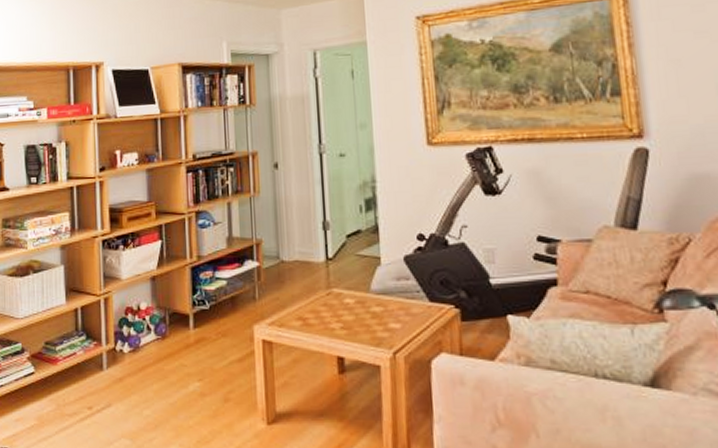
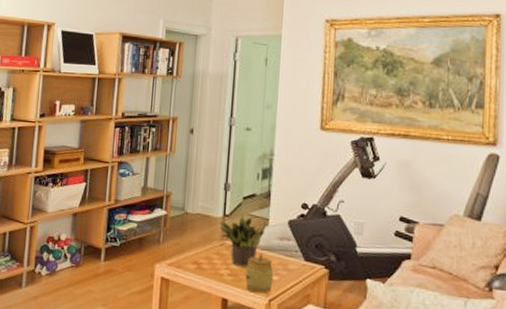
potted plant: none [322,255,378,317] -> present [219,214,266,268]
jar: none [361,298,396,346] -> present [245,253,274,294]

